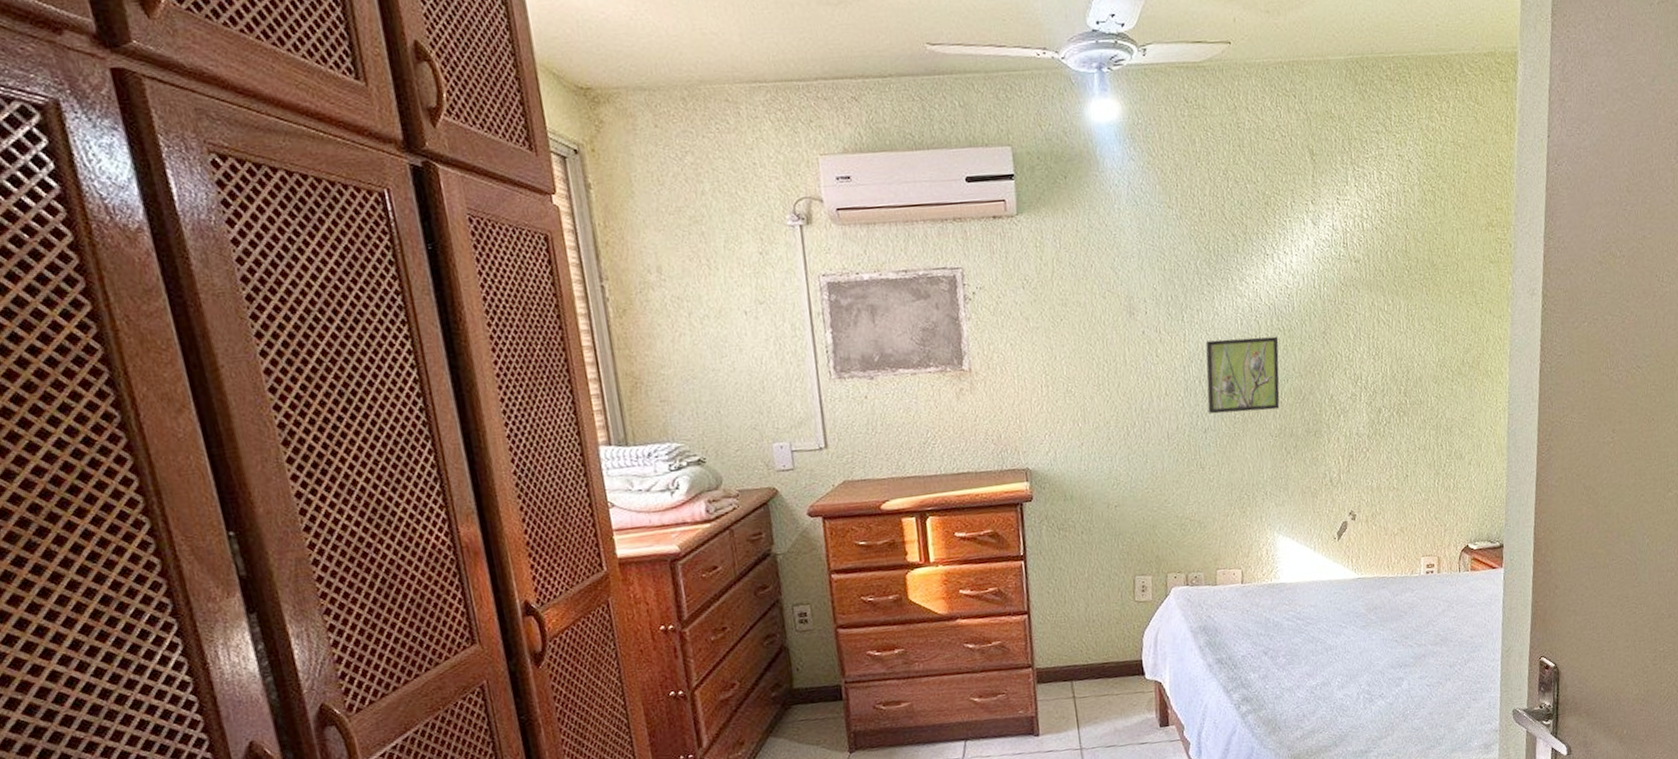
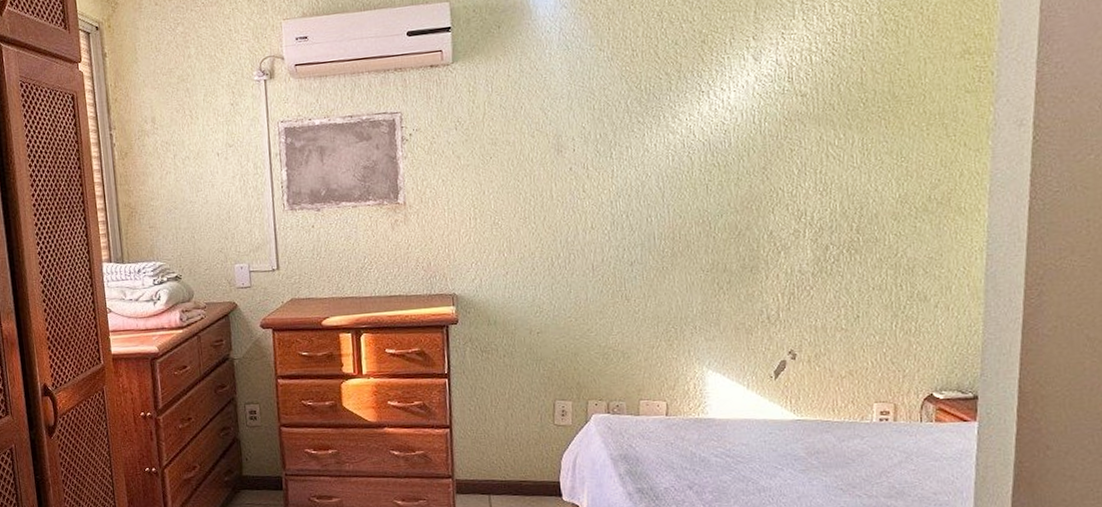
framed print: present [1205,336,1280,414] -> none [634,172,713,248]

